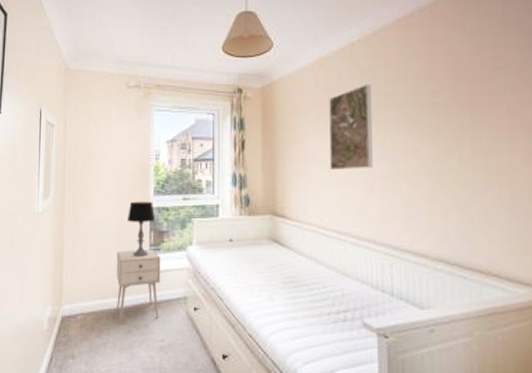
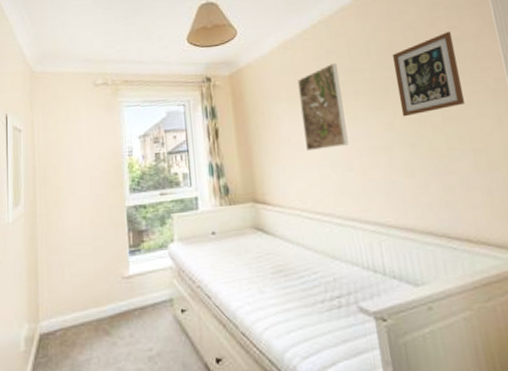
nightstand: present [116,249,161,324] -> none [94,250,144,336]
table lamp: present [128,201,155,257] -> none [104,200,132,261]
picture frame: none [429,61,497,145] -> present [392,31,464,117]

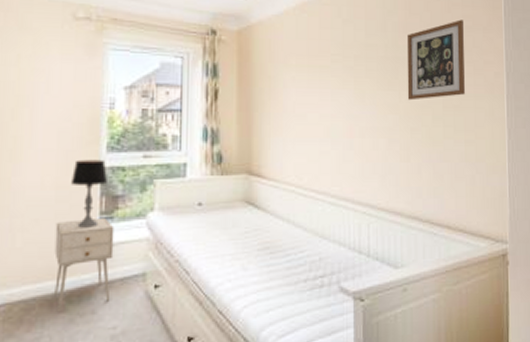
nightstand: none [94,250,144,336] -> present [54,217,114,313]
table lamp: none [104,200,132,261] -> present [71,160,107,228]
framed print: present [297,63,349,151] -> none [310,35,353,124]

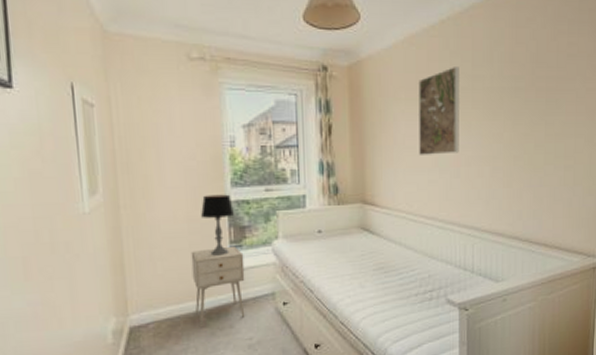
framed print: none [310,35,353,124] -> present [419,67,459,155]
picture frame: present [406,19,465,101] -> none [511,47,569,130]

